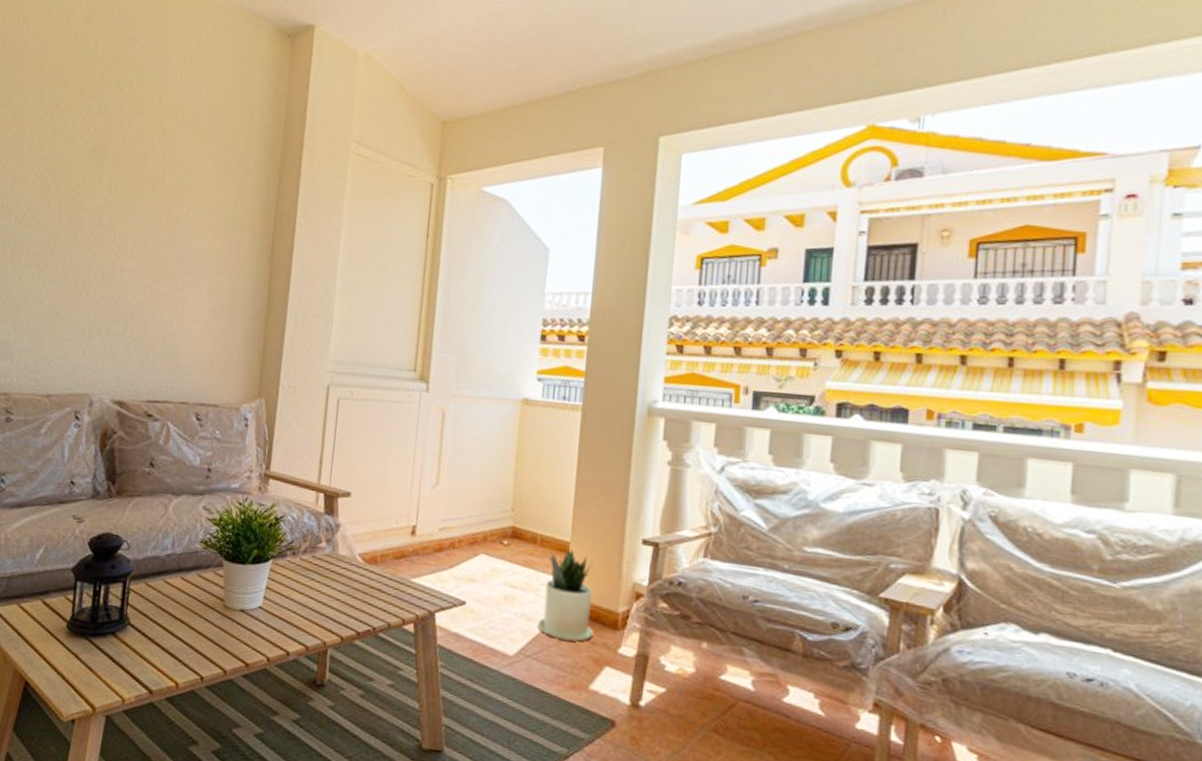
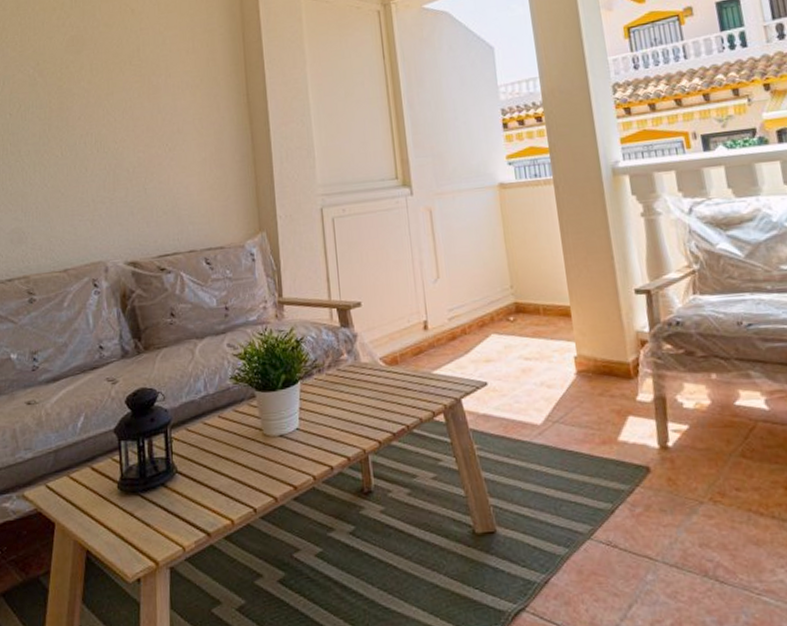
planter: present [537,548,594,642] -> none [554,311,610,400]

